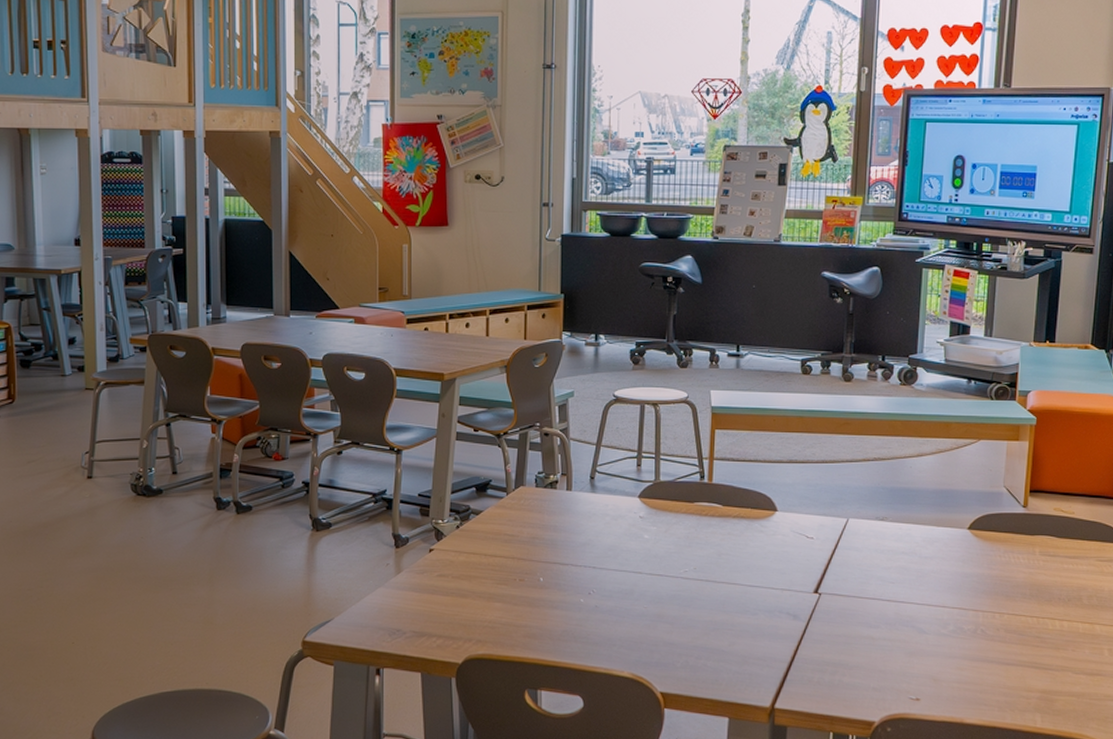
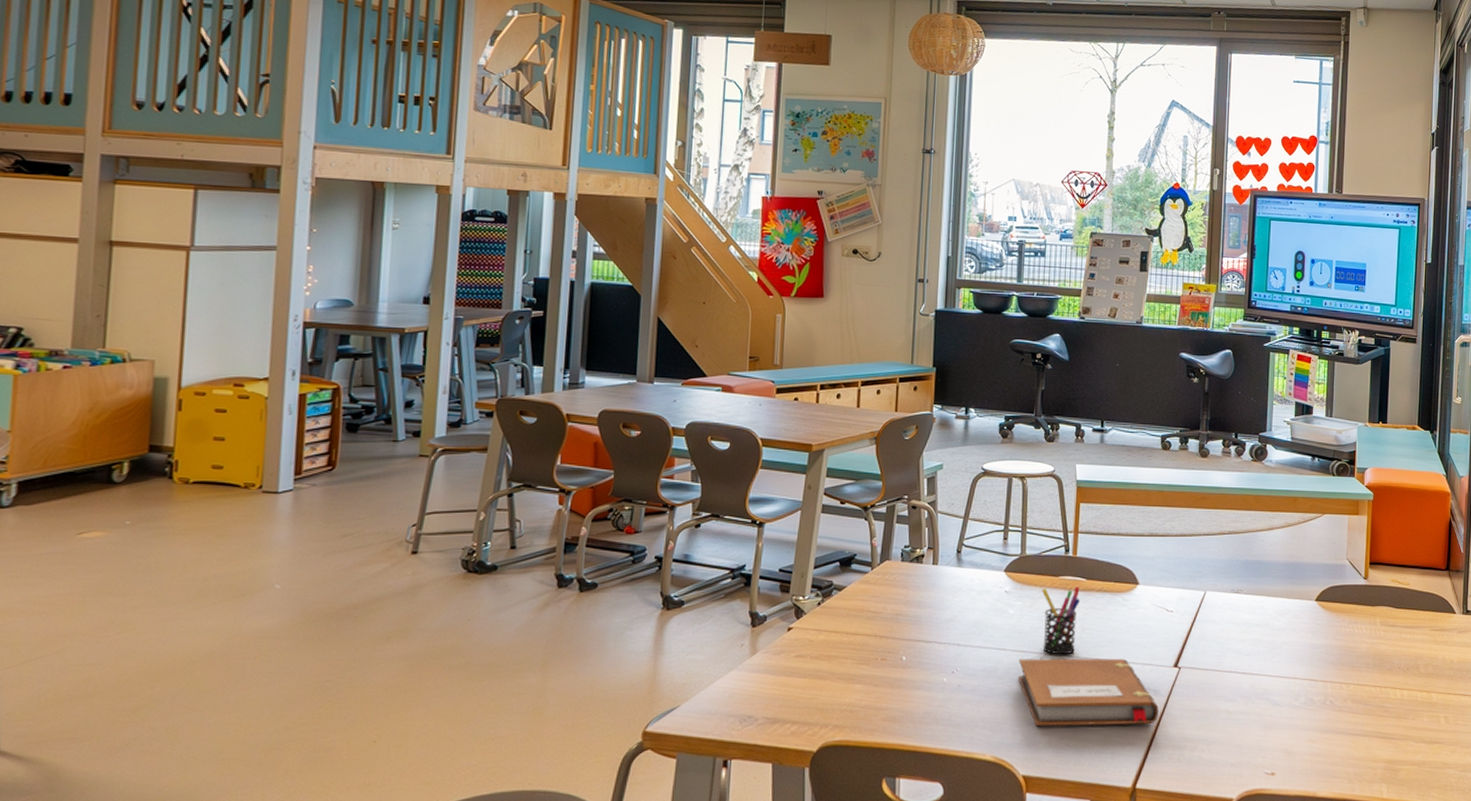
notebook: none [655,582,798,648] -> present [1018,658,1159,727]
pen holder: none [676,512,717,579] -> present [1041,586,1081,655]

